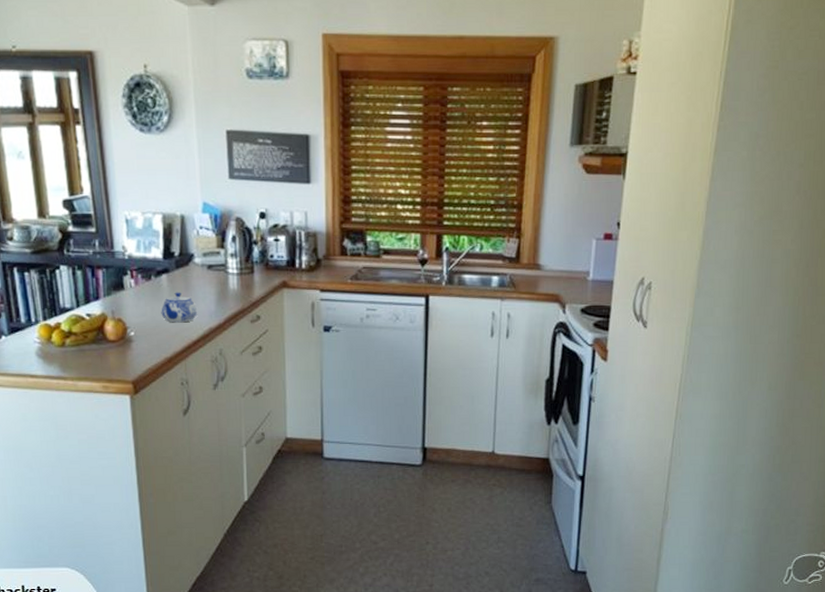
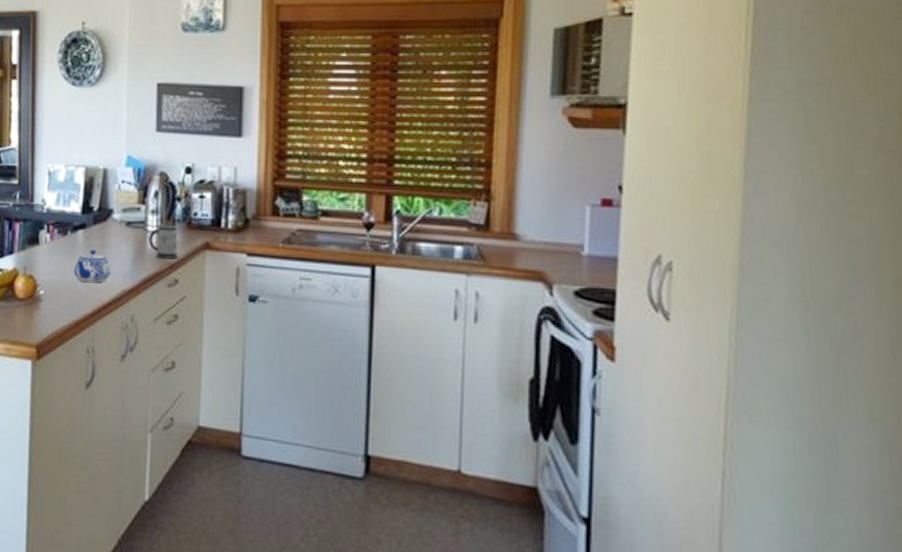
mug: none [230,266,258,298] -> present [148,224,178,259]

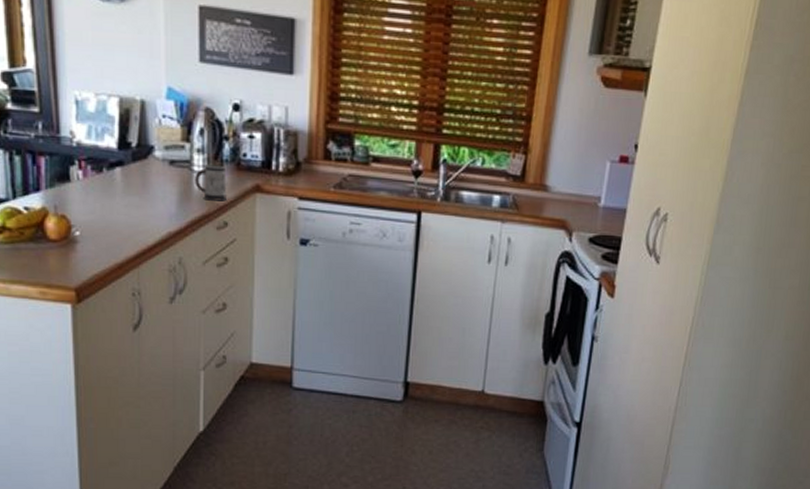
teapot: present [73,249,112,283] -> none [112,188,156,225]

